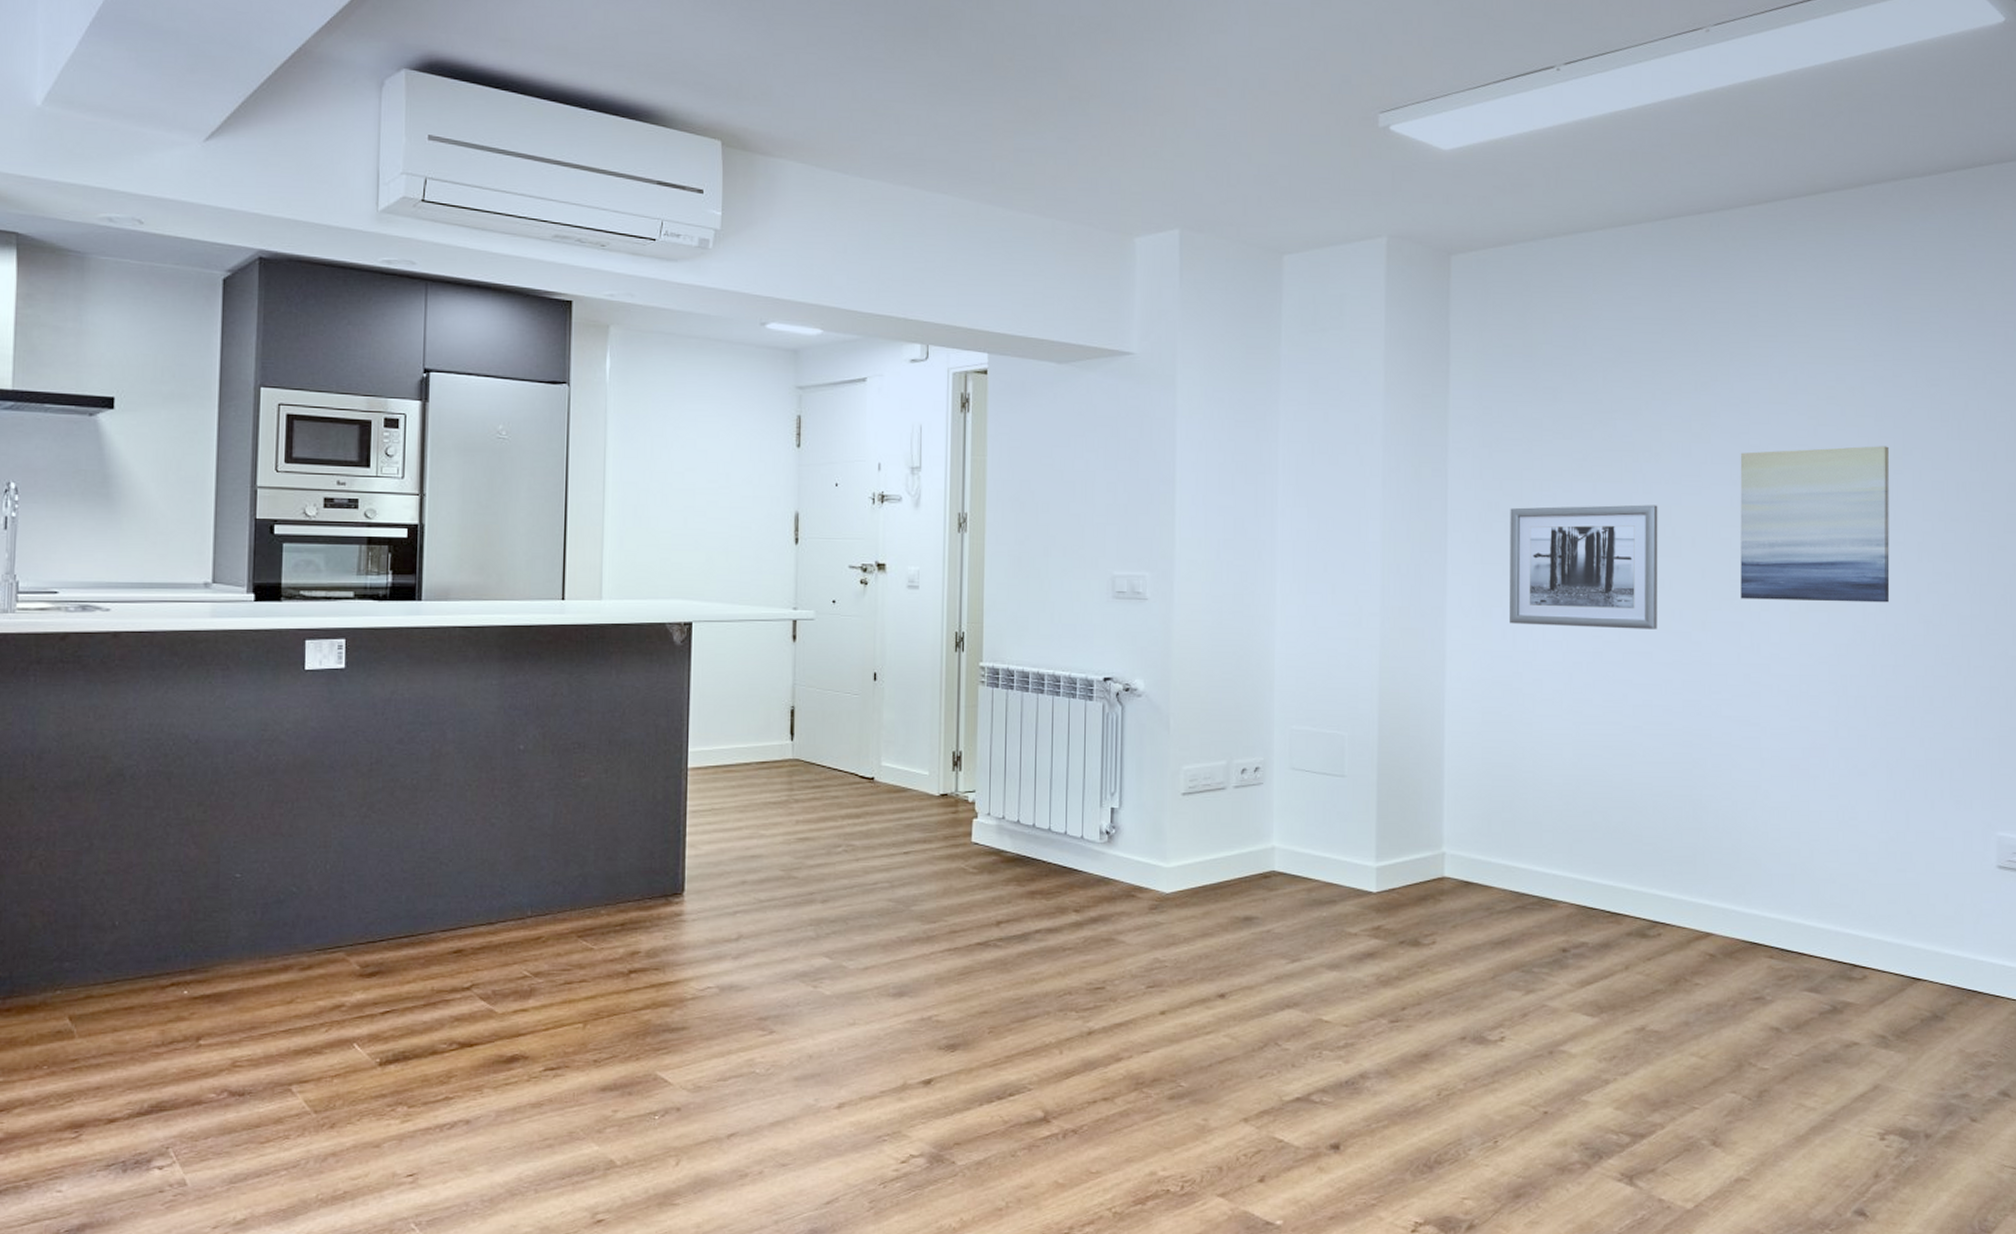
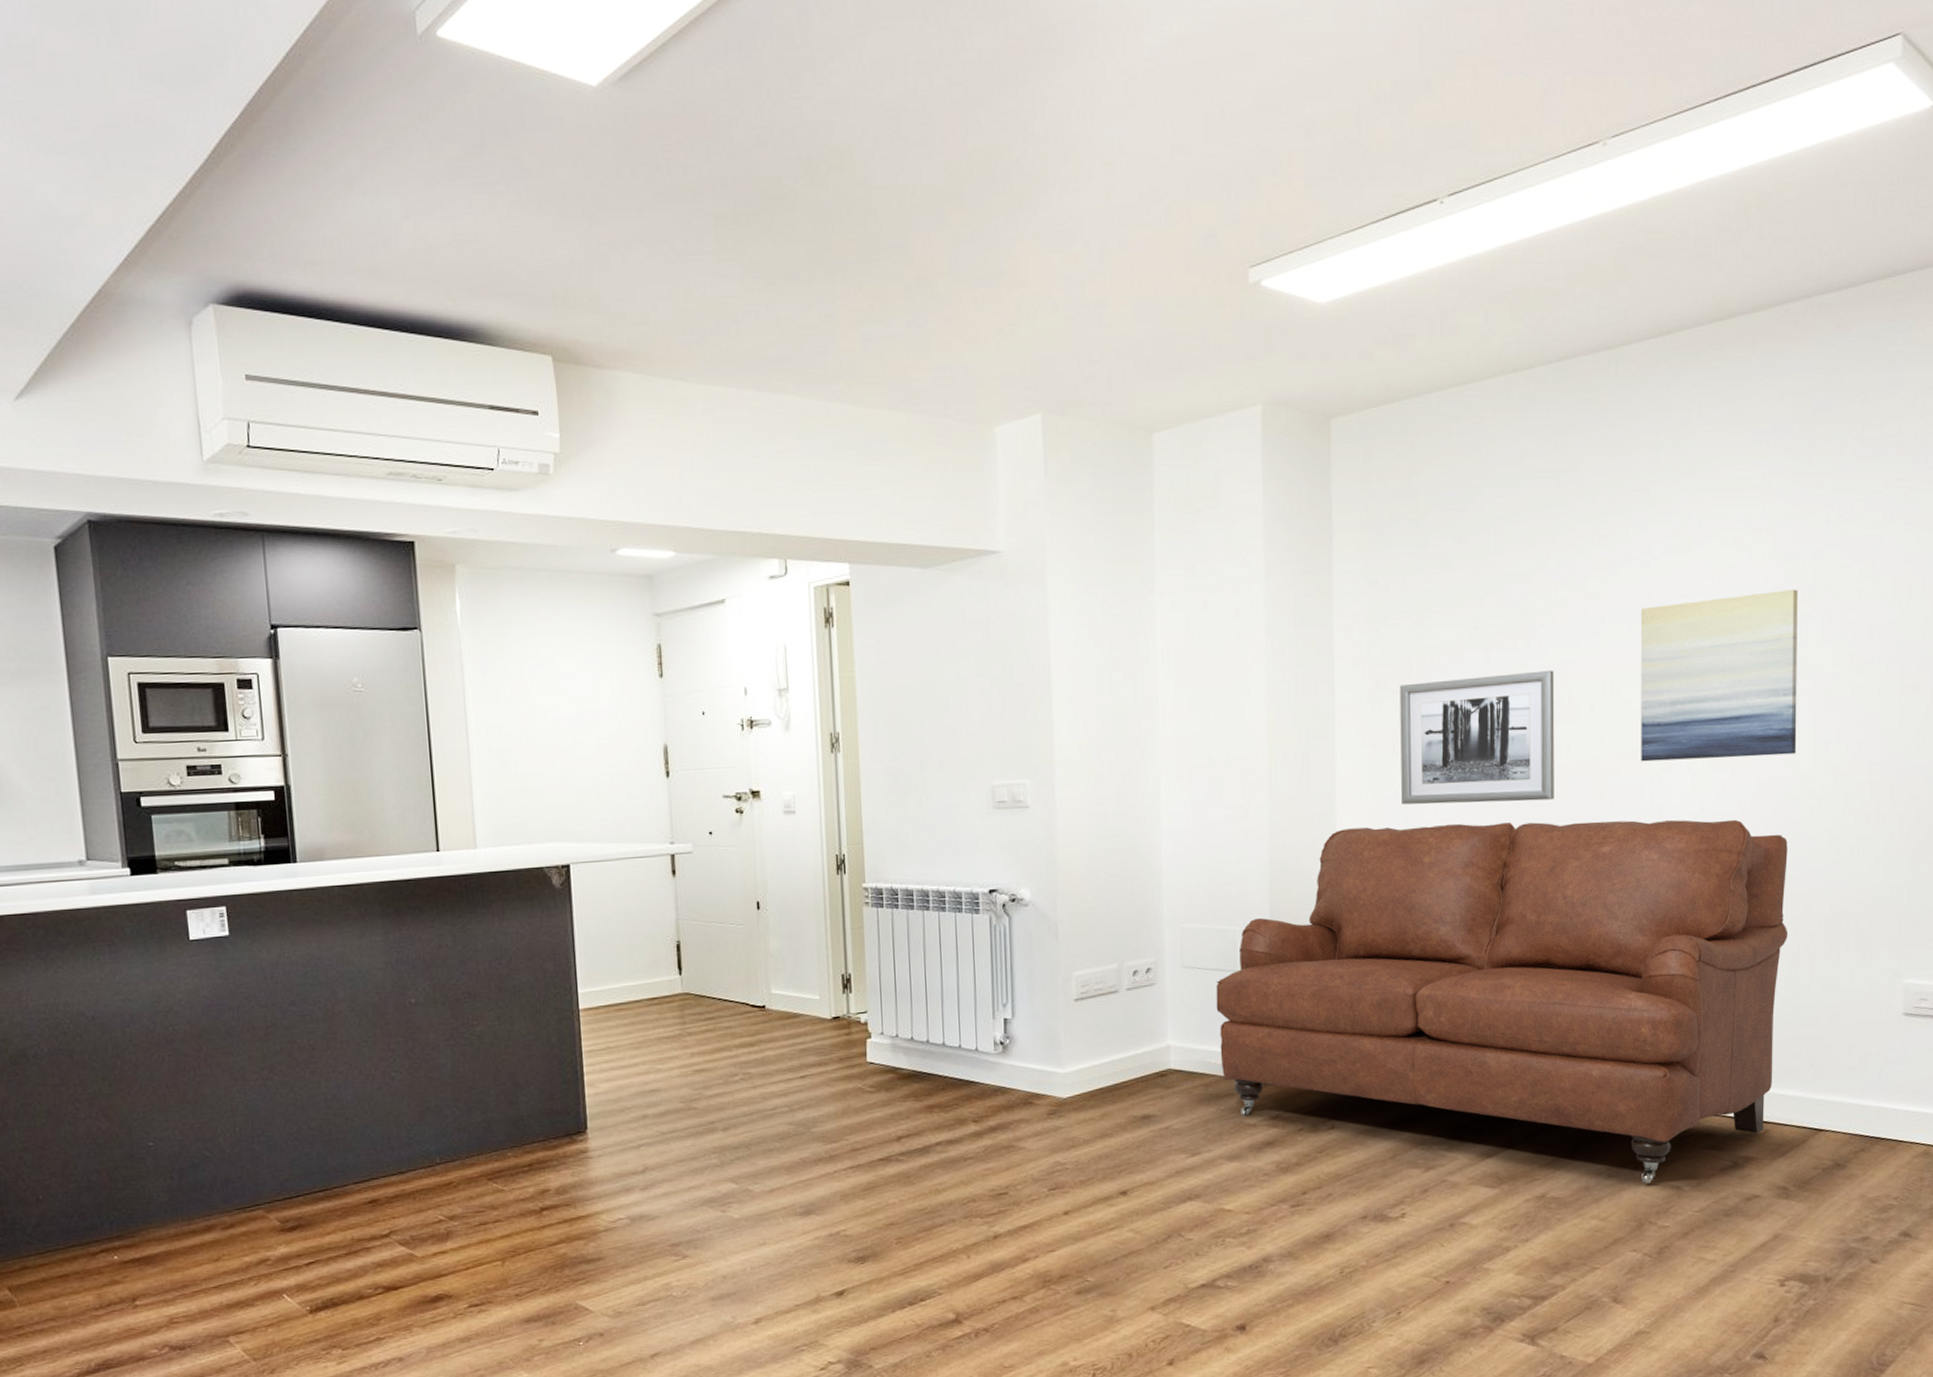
sofa: none [1322,643,1884,1023] -> present [1216,819,1788,1184]

